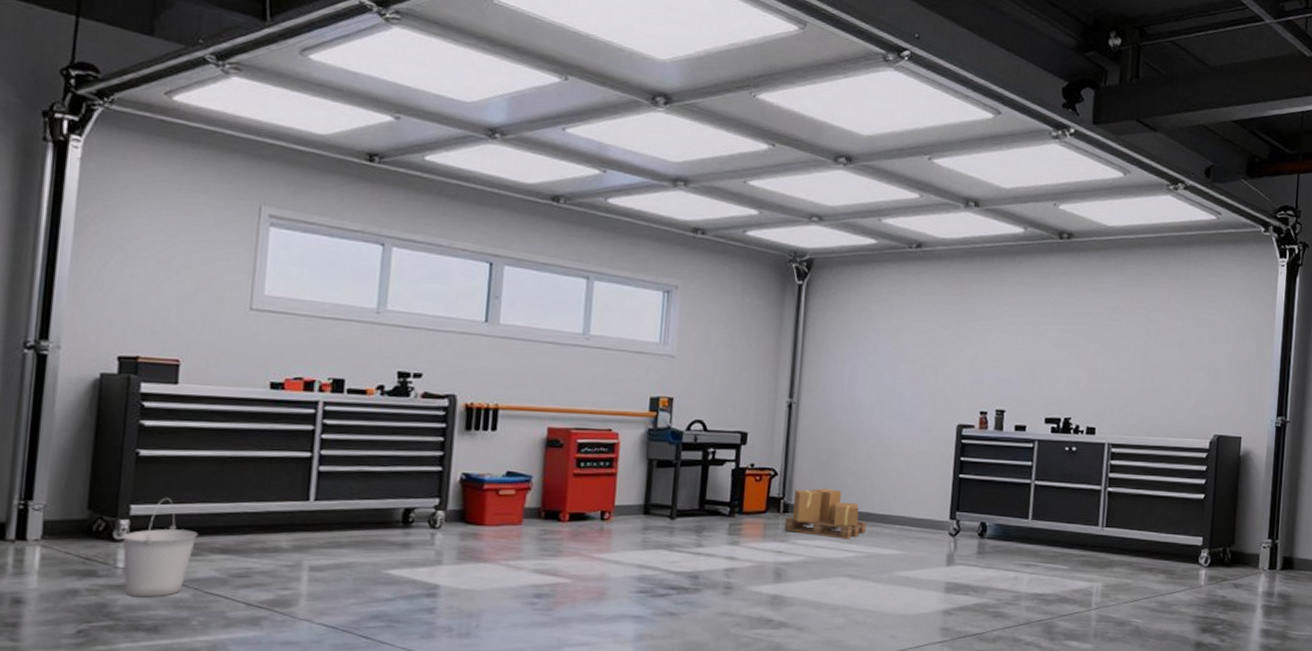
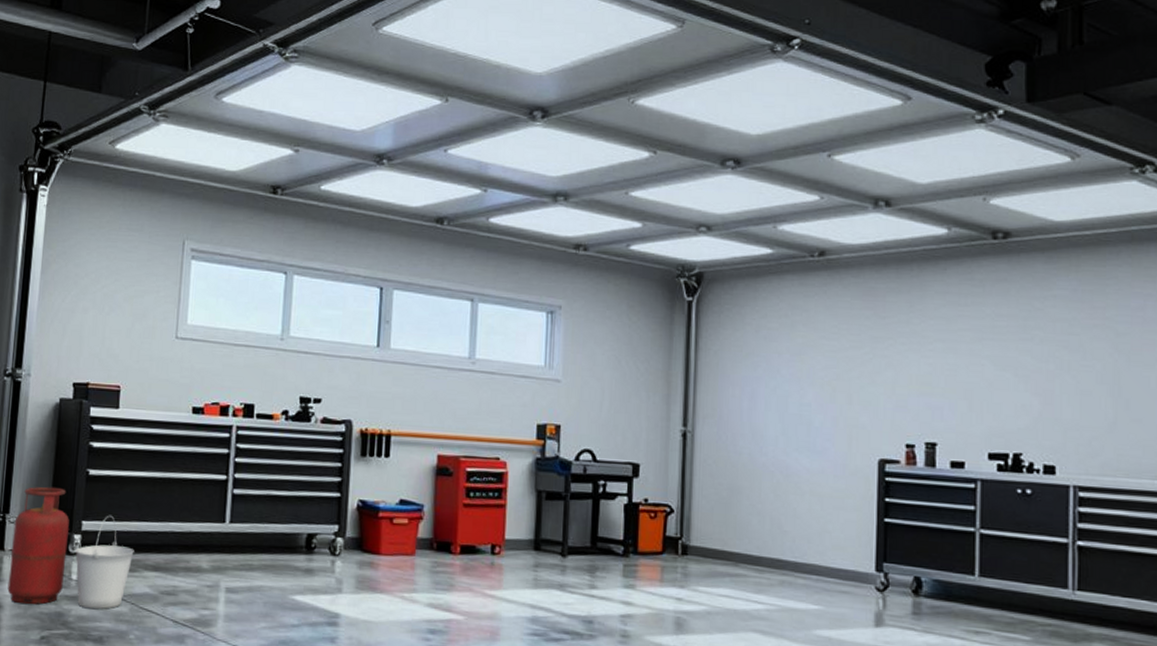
gas cylinder: none [31,469,114,598] -> present [7,486,69,605]
cardboard boxes: present [784,488,867,540] -> none [683,528,777,590]

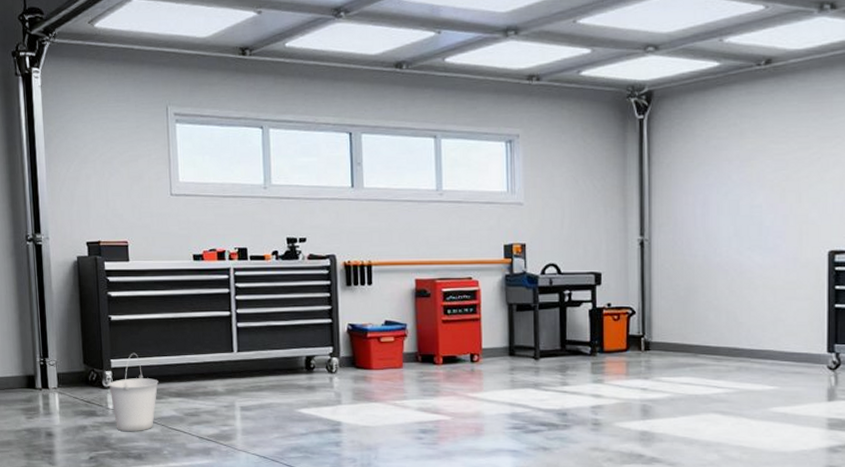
gas cylinder: present [7,486,69,605] -> none [53,333,102,432]

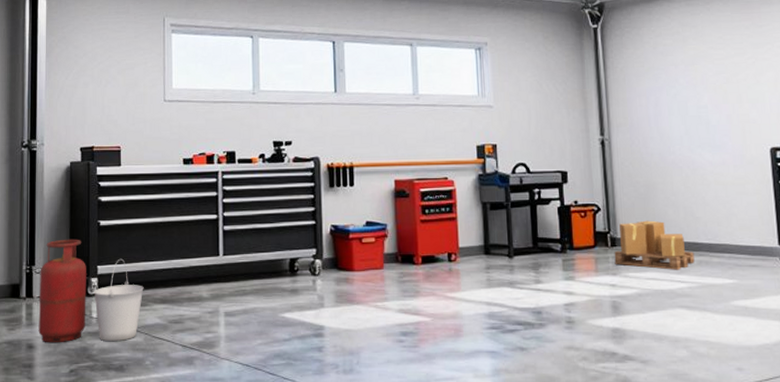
gas cylinder: none [53,333,102,432] -> present [38,239,86,343]
cardboard boxes: none [647,324,734,377] -> present [614,220,695,271]

